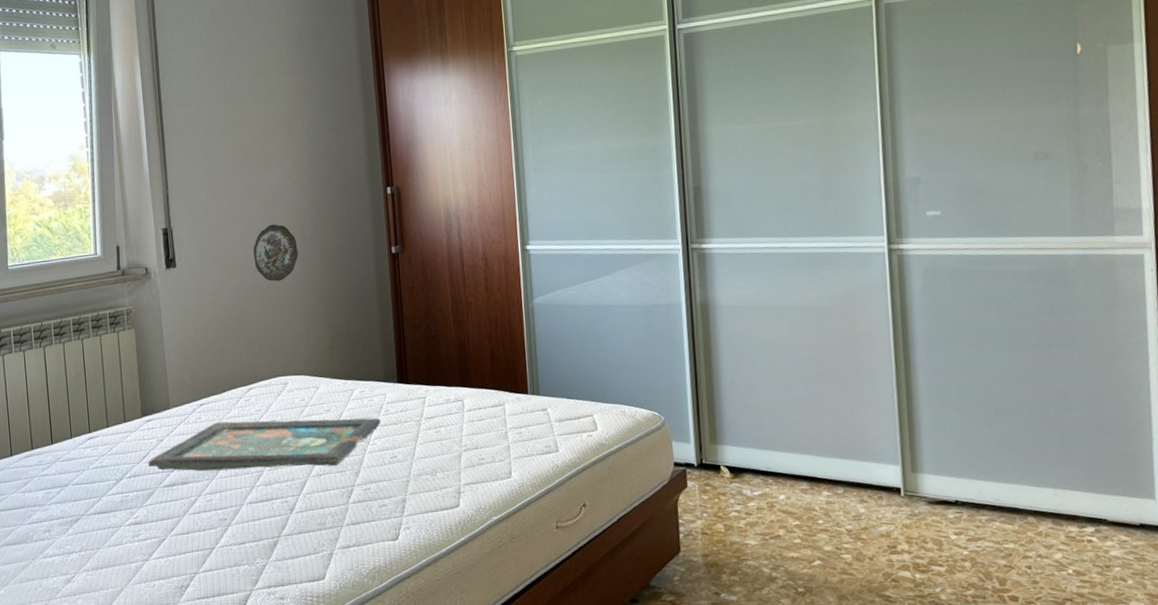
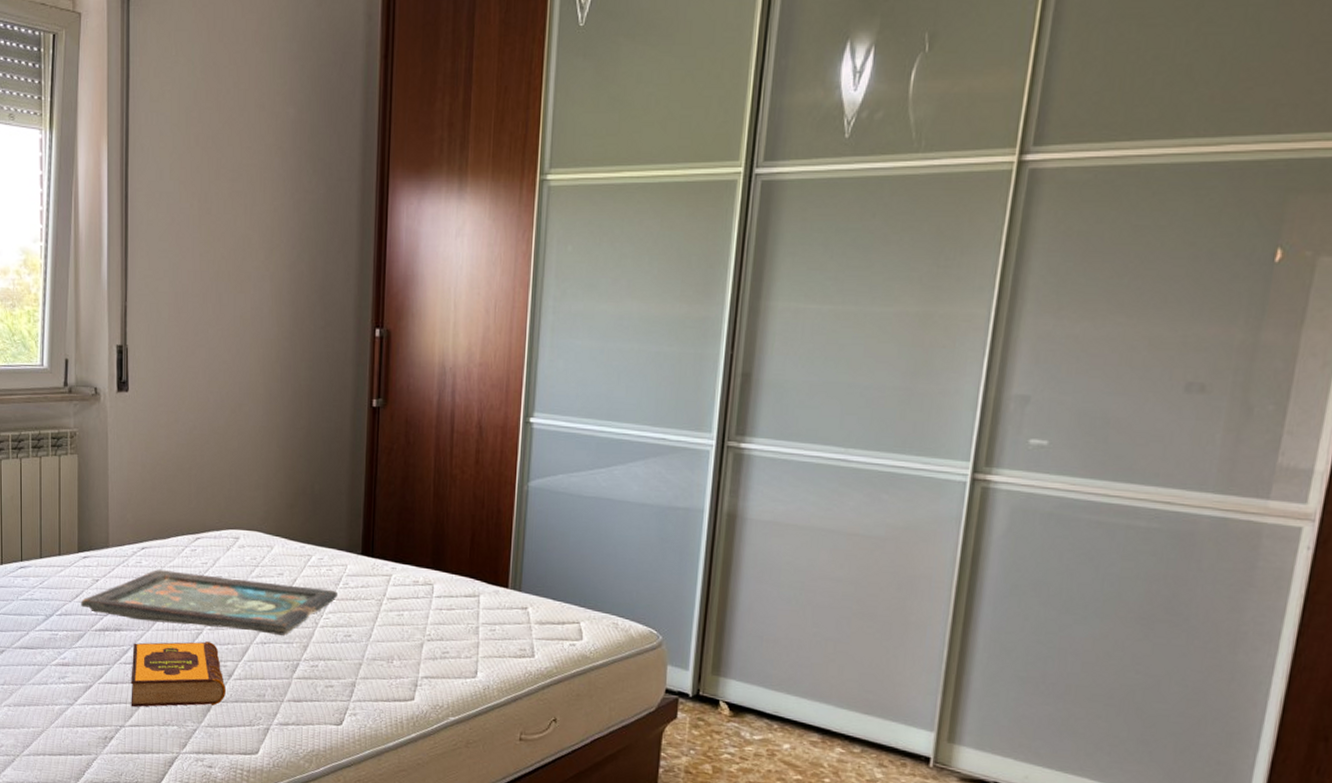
hardback book: none [200,481,290,554] -> present [131,641,226,707]
decorative plate: present [253,224,298,282] -> none [215,355,266,422]

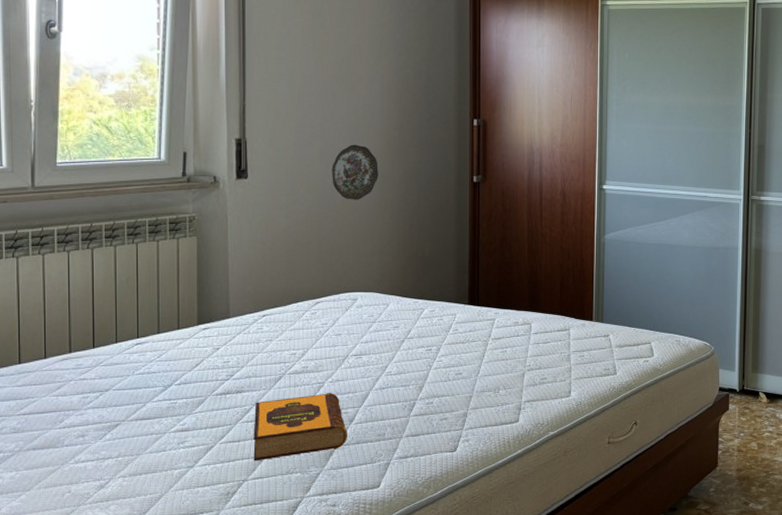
decorative tray: present [81,570,338,636] -> none [201,333,448,381]
decorative plate: none [215,355,266,422] -> present [332,144,378,200]

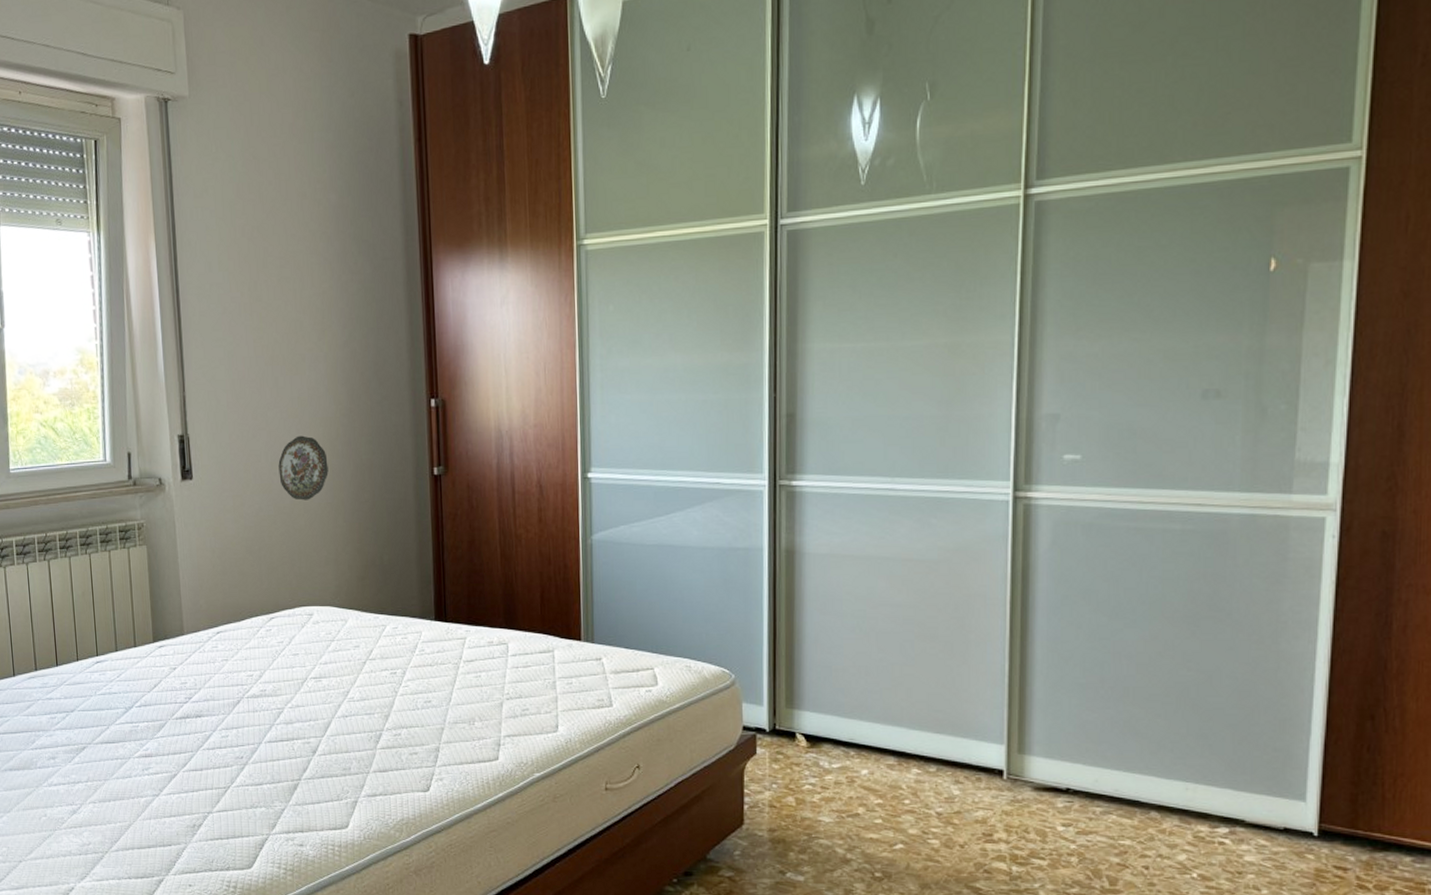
hardback book: present [253,393,347,461] -> none [215,720,311,793]

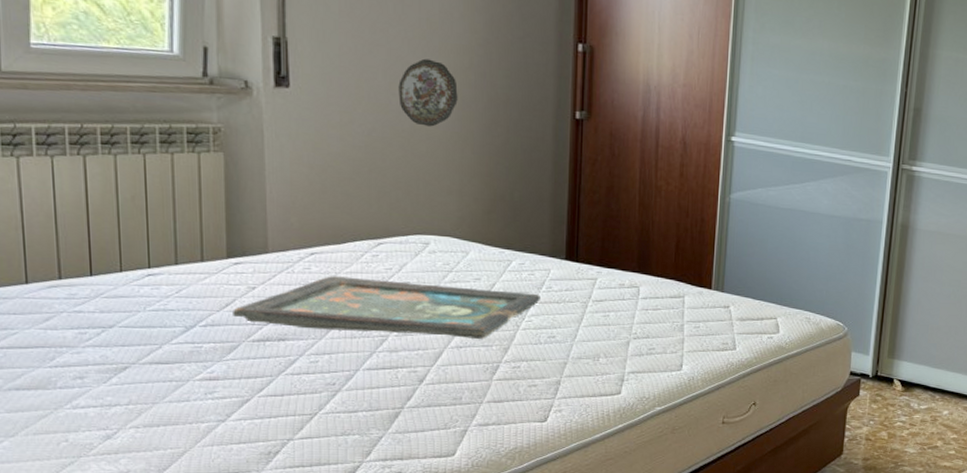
decorative tray: none [160,652,415,707] -> present [233,276,540,339]

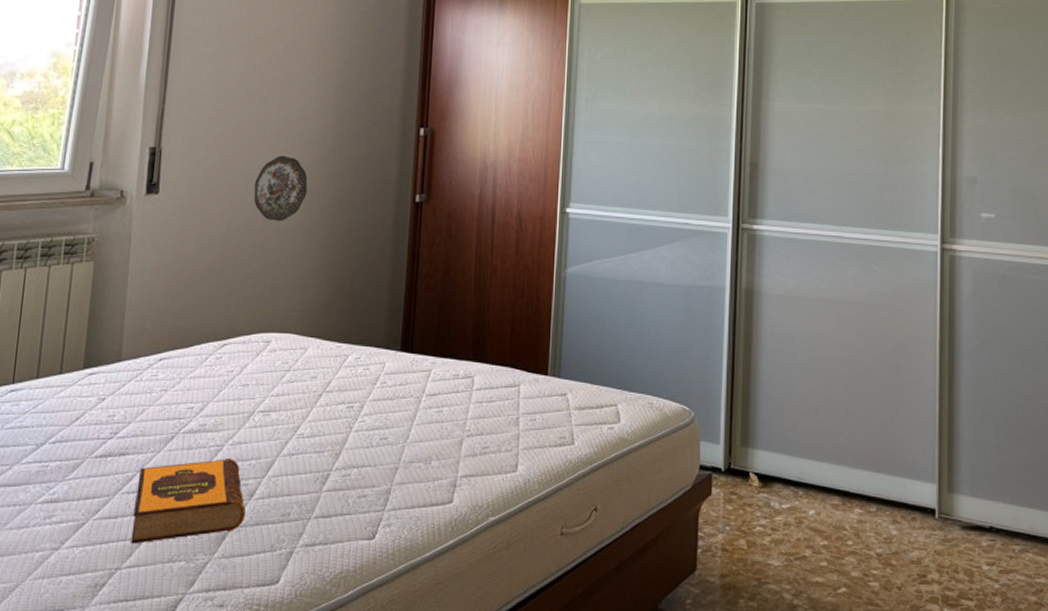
decorative tray: present [233,276,540,339] -> none [81,382,374,444]
hardback book: none [300,348,416,419] -> present [130,459,246,544]

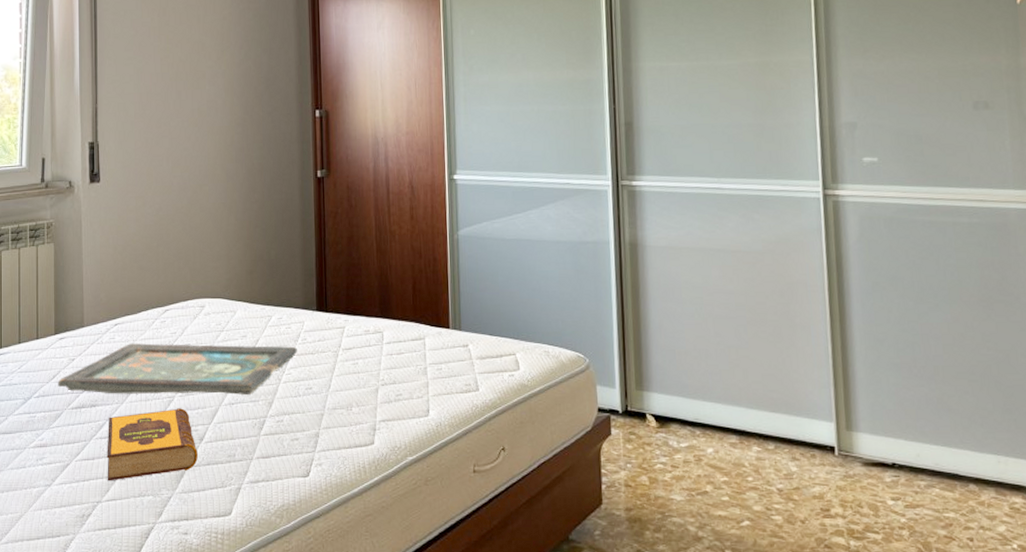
decorative tray: none [81,382,374,444] -> present [58,343,297,395]
decorative plate: present [253,155,308,221] -> none [178,142,223,201]

